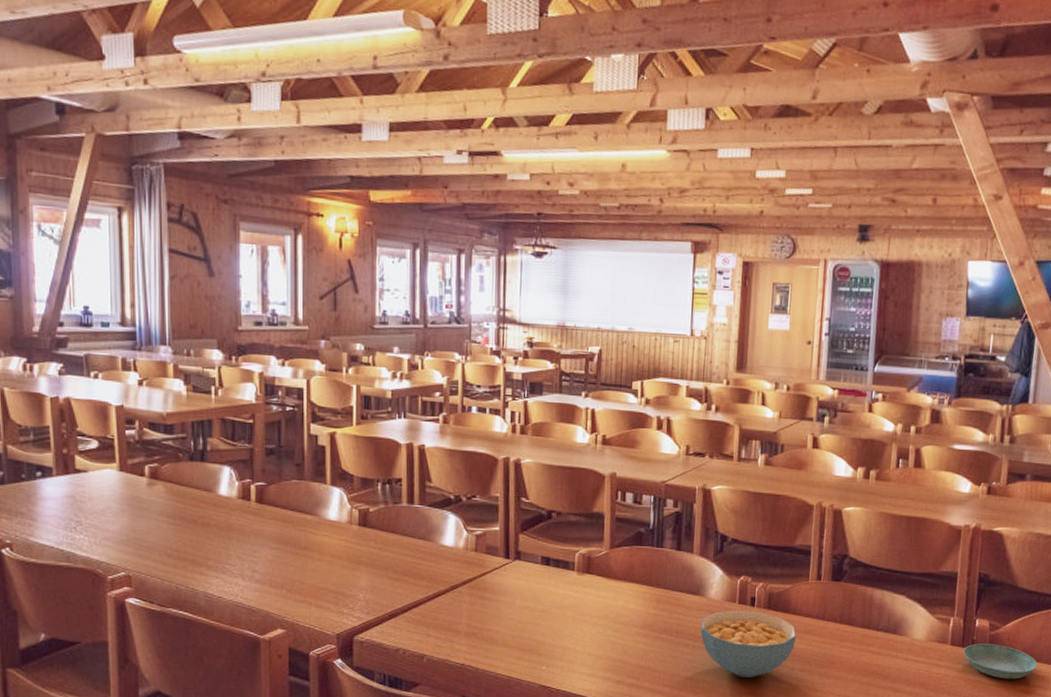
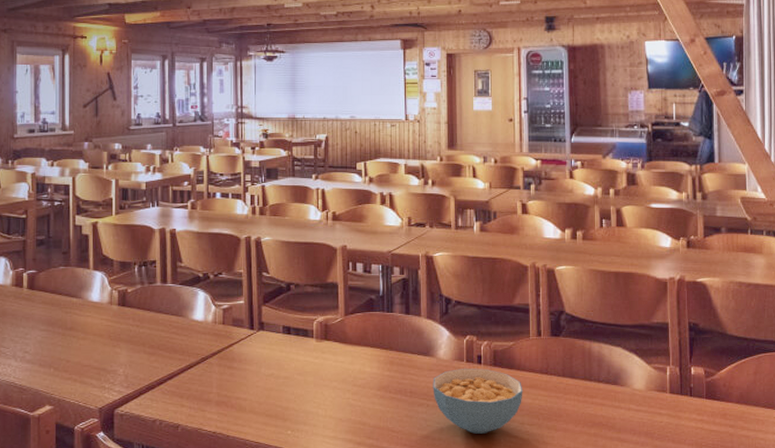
saucer: present [963,643,1038,680] -> none [683,390,756,425]

